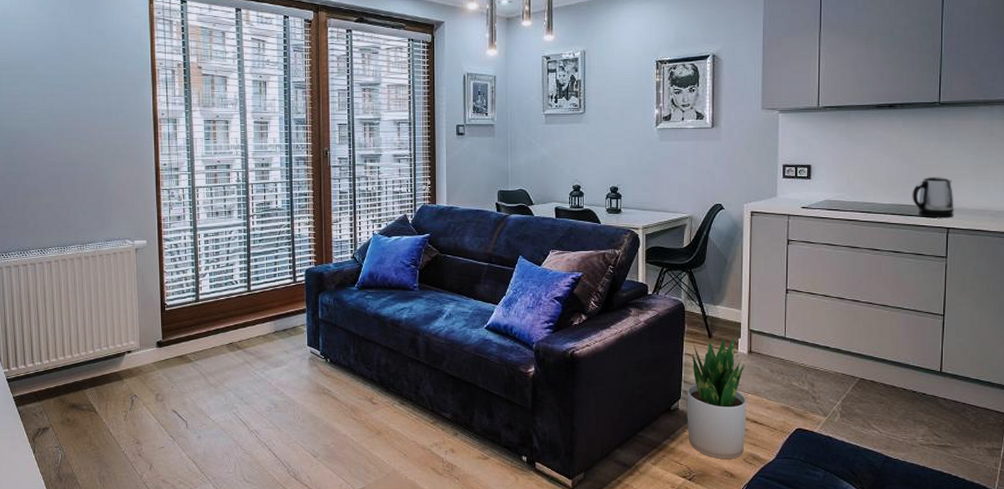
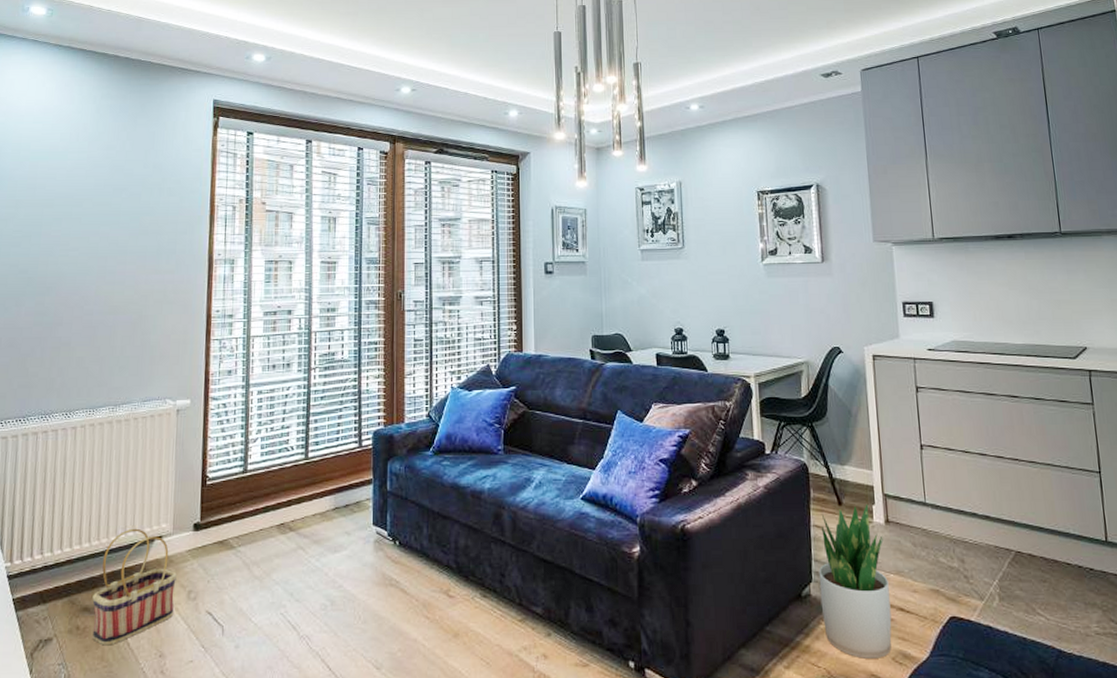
basket: none [78,344,146,434] -> present [92,528,177,646]
kettle: present [912,177,954,218] -> none [1045,313,1094,360]

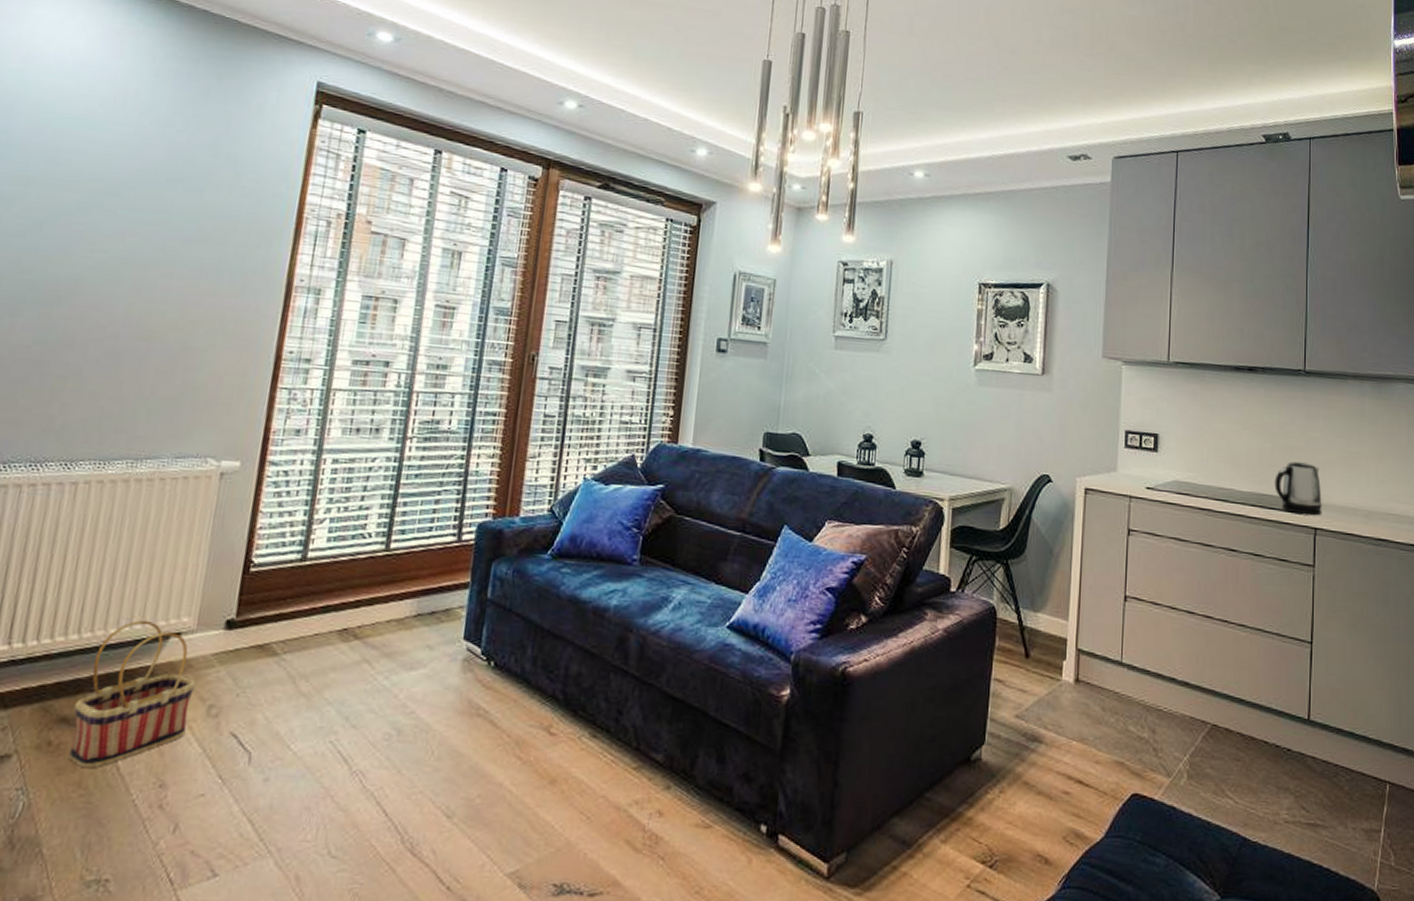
planter: present [818,504,892,659] -> none [991,658,1070,837]
kettle: none [1045,313,1094,360] -> present [1274,461,1322,516]

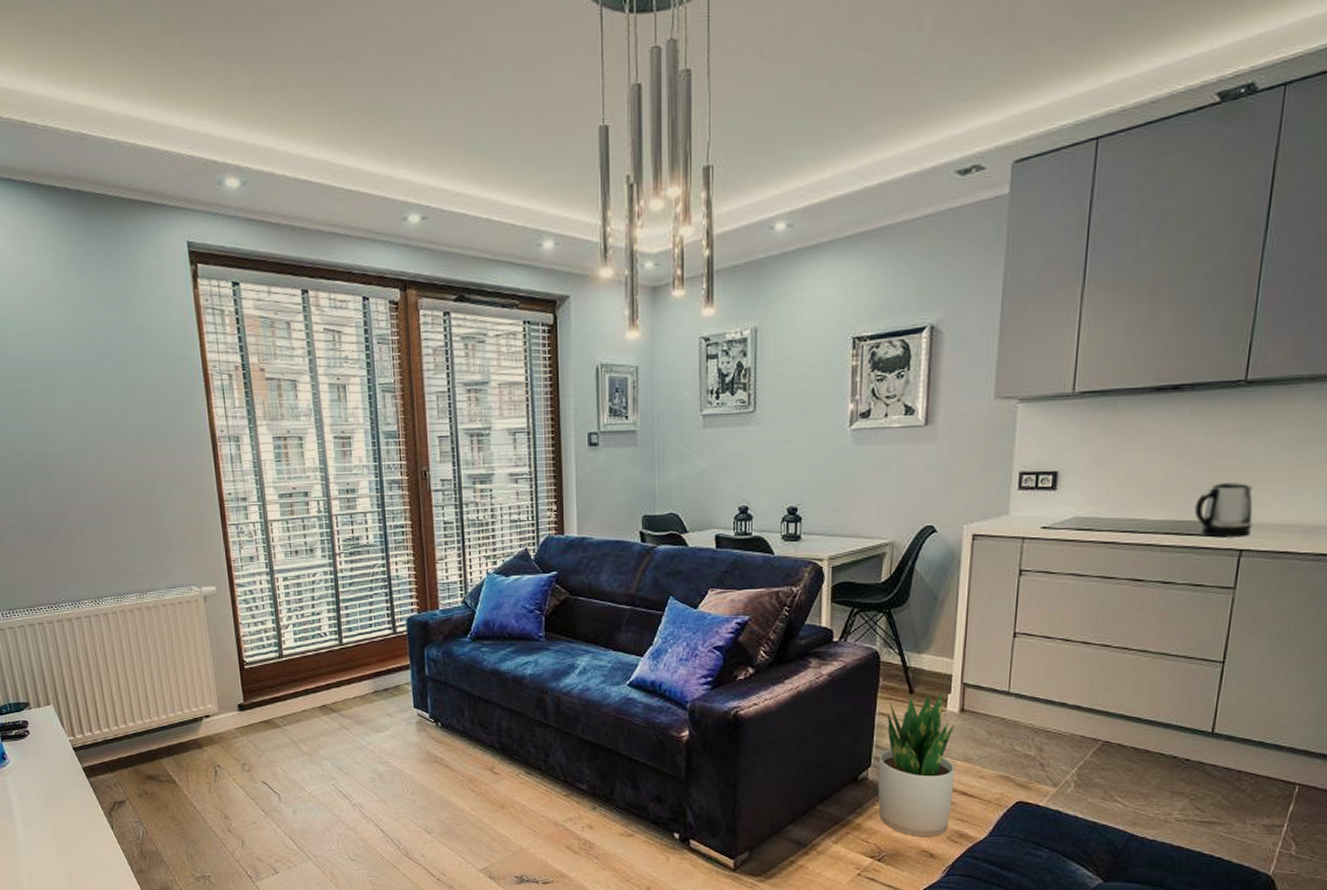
basket: present [68,620,196,769] -> none [154,708,232,808]
planter: none [991,658,1070,837] -> present [877,692,955,837]

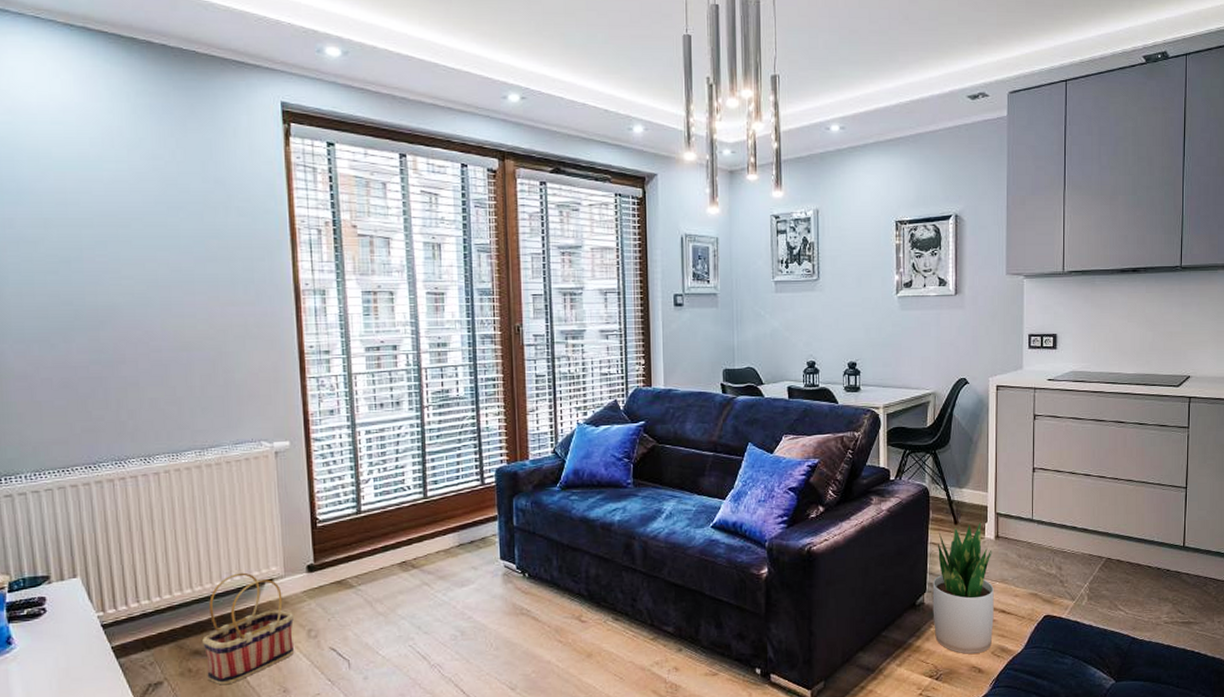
basket: none [154,708,232,808] -> present [202,572,295,685]
kettle: present [1194,482,1253,538] -> none [1155,344,1196,388]

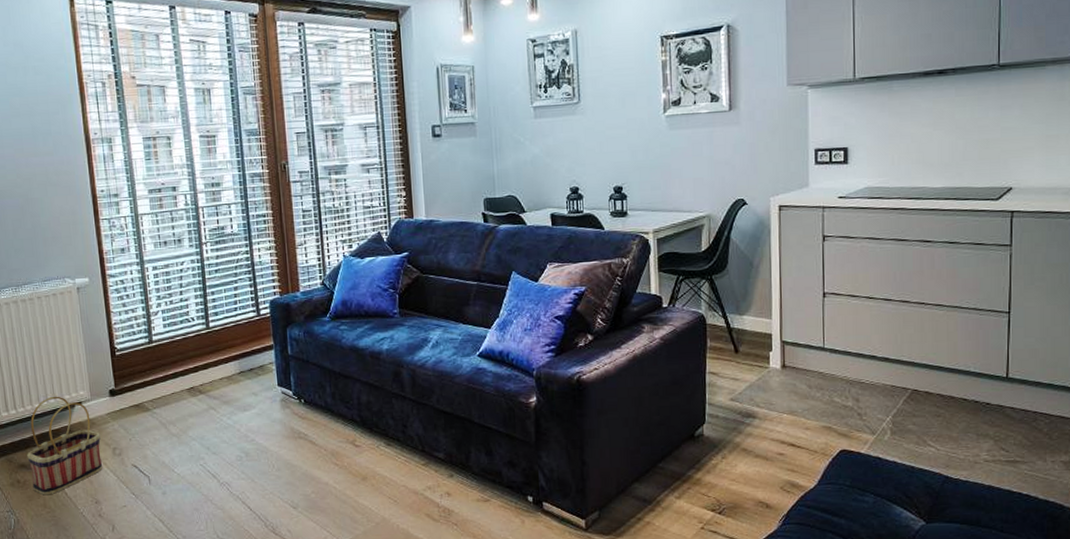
planter: present [932,522,994,654] -> none [712,350,782,488]

